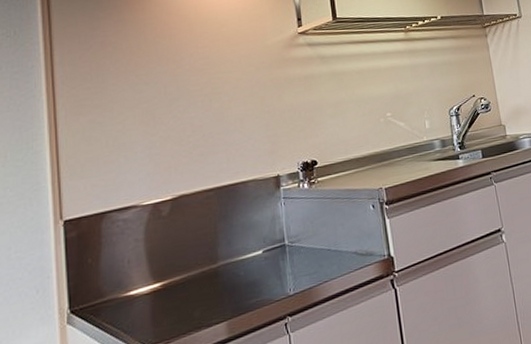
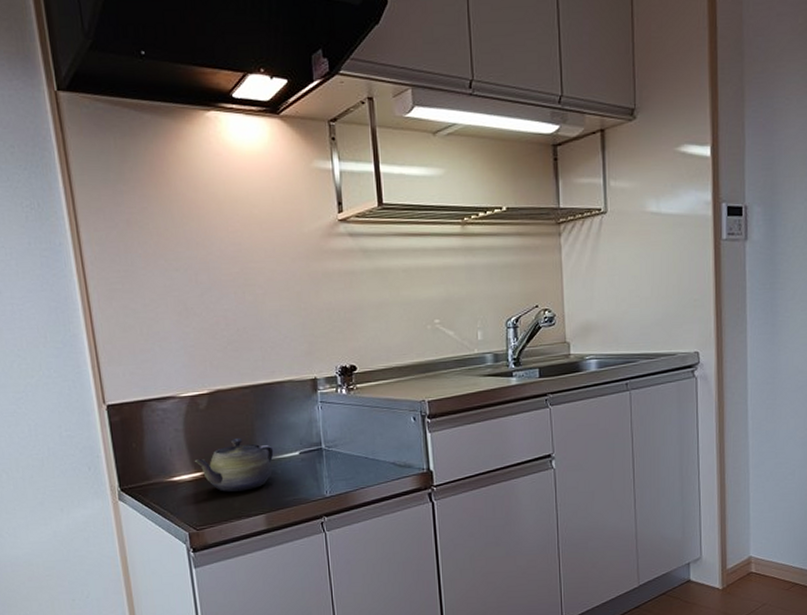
teapot: none [153,242,237,302] -> present [194,439,274,492]

